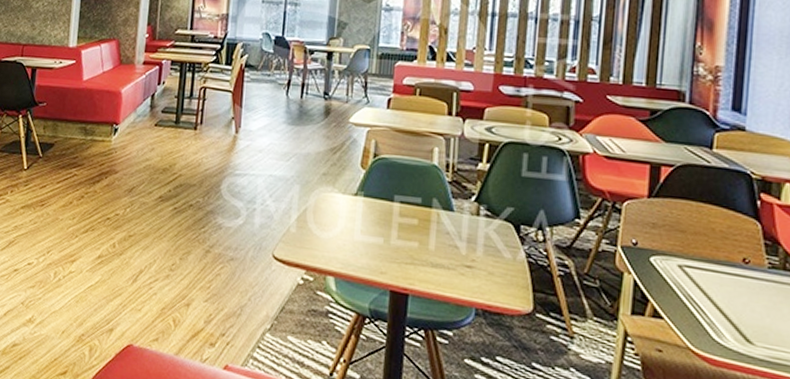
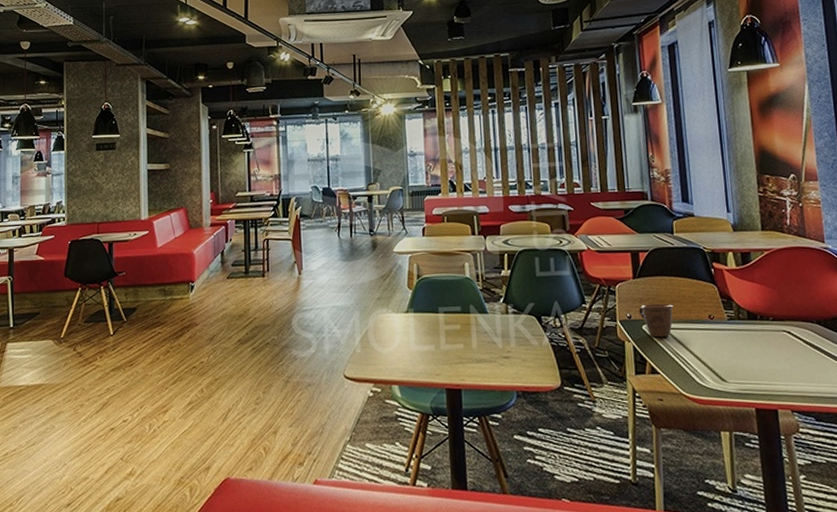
mug: none [648,231,697,277] -> present [638,303,674,338]

